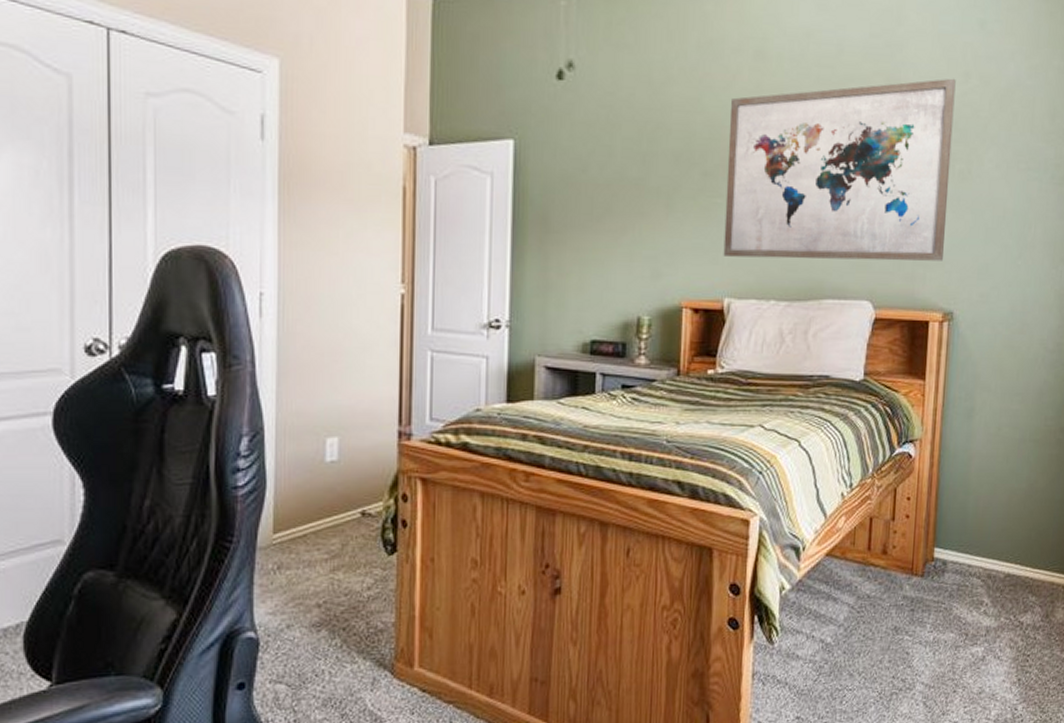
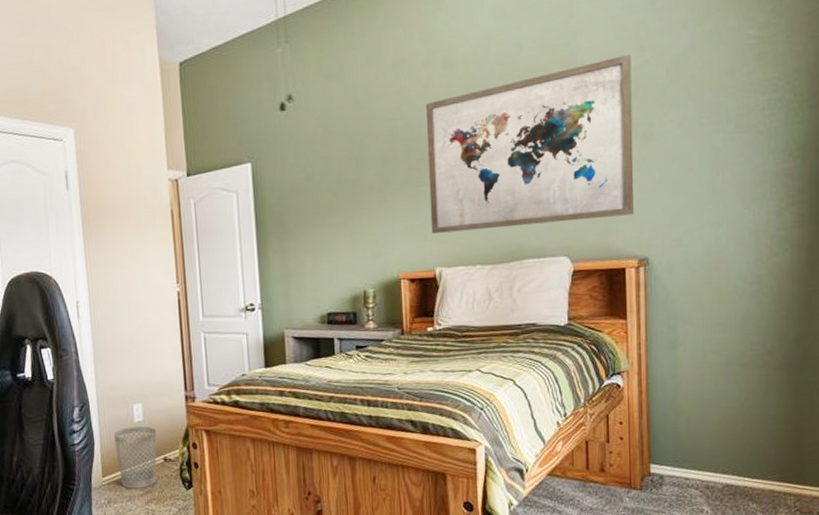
wastebasket: none [294,468,354,551] -> present [113,426,157,489]

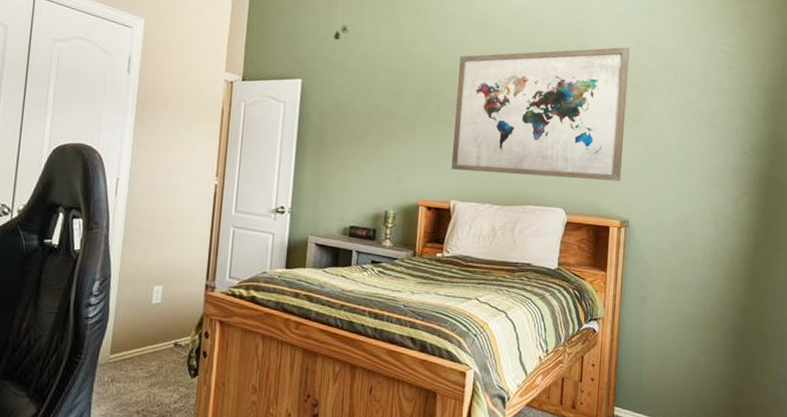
wastebasket: present [113,426,157,489] -> none [128,308,172,371]

